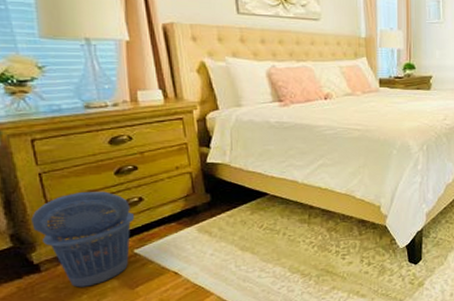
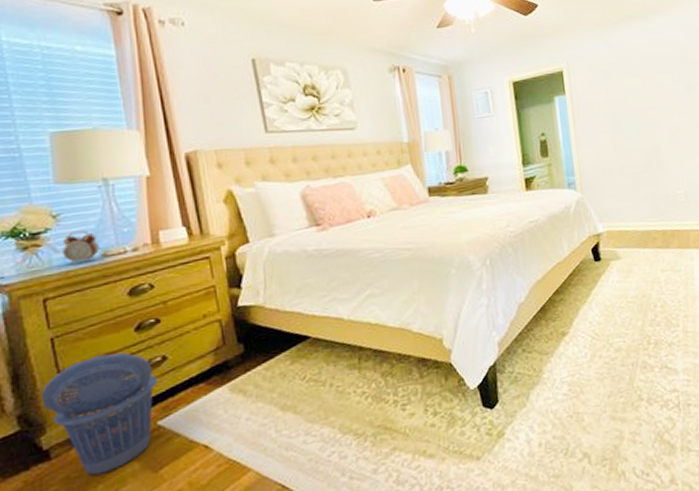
alarm clock: none [48,83,82,111] -> present [62,230,99,264]

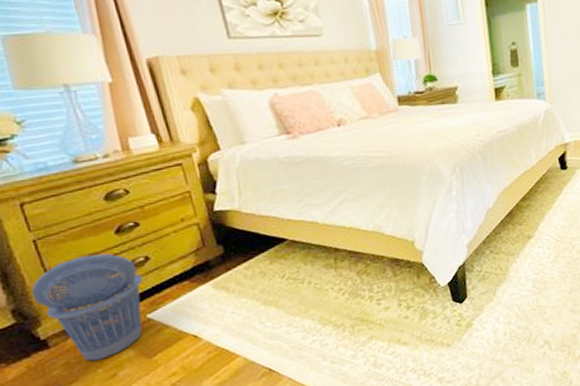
alarm clock: present [62,230,99,264] -> none [31,137,70,170]

